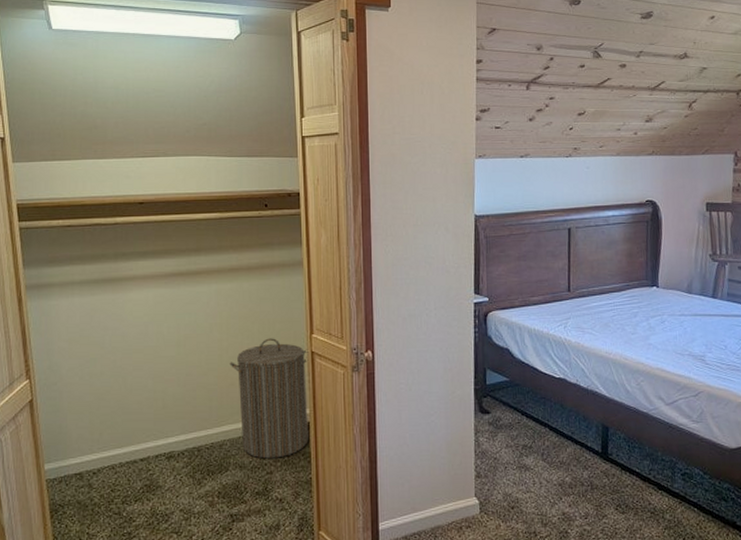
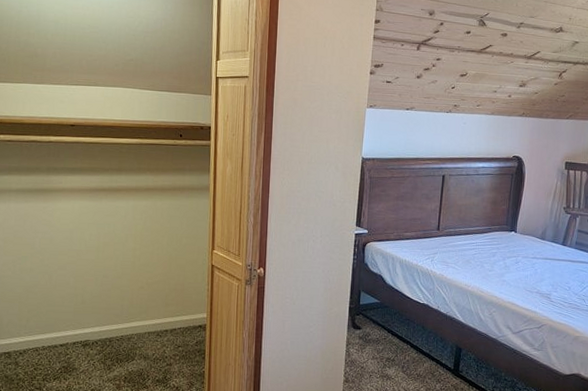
laundry hamper: present [230,338,309,459] -> none [141,251,209,353]

